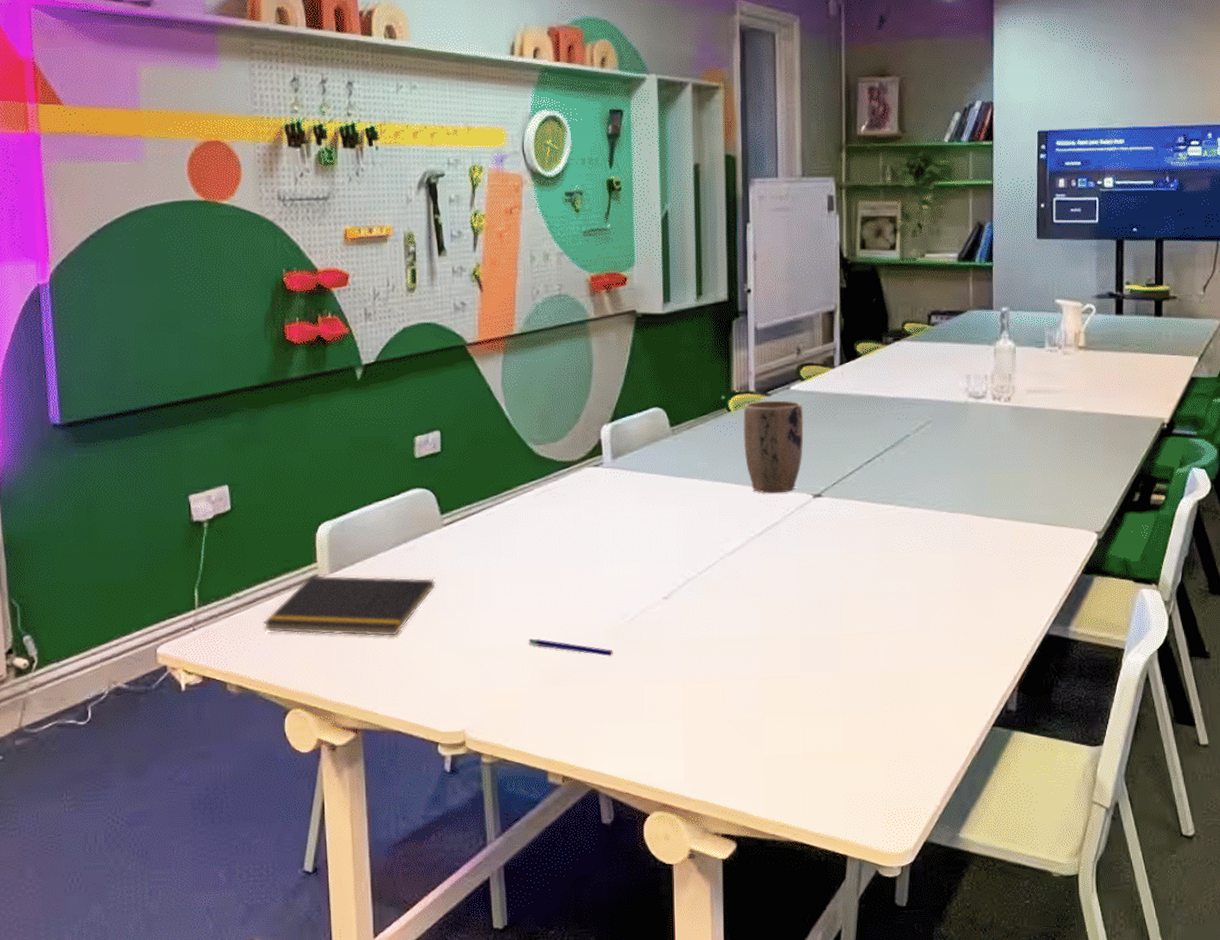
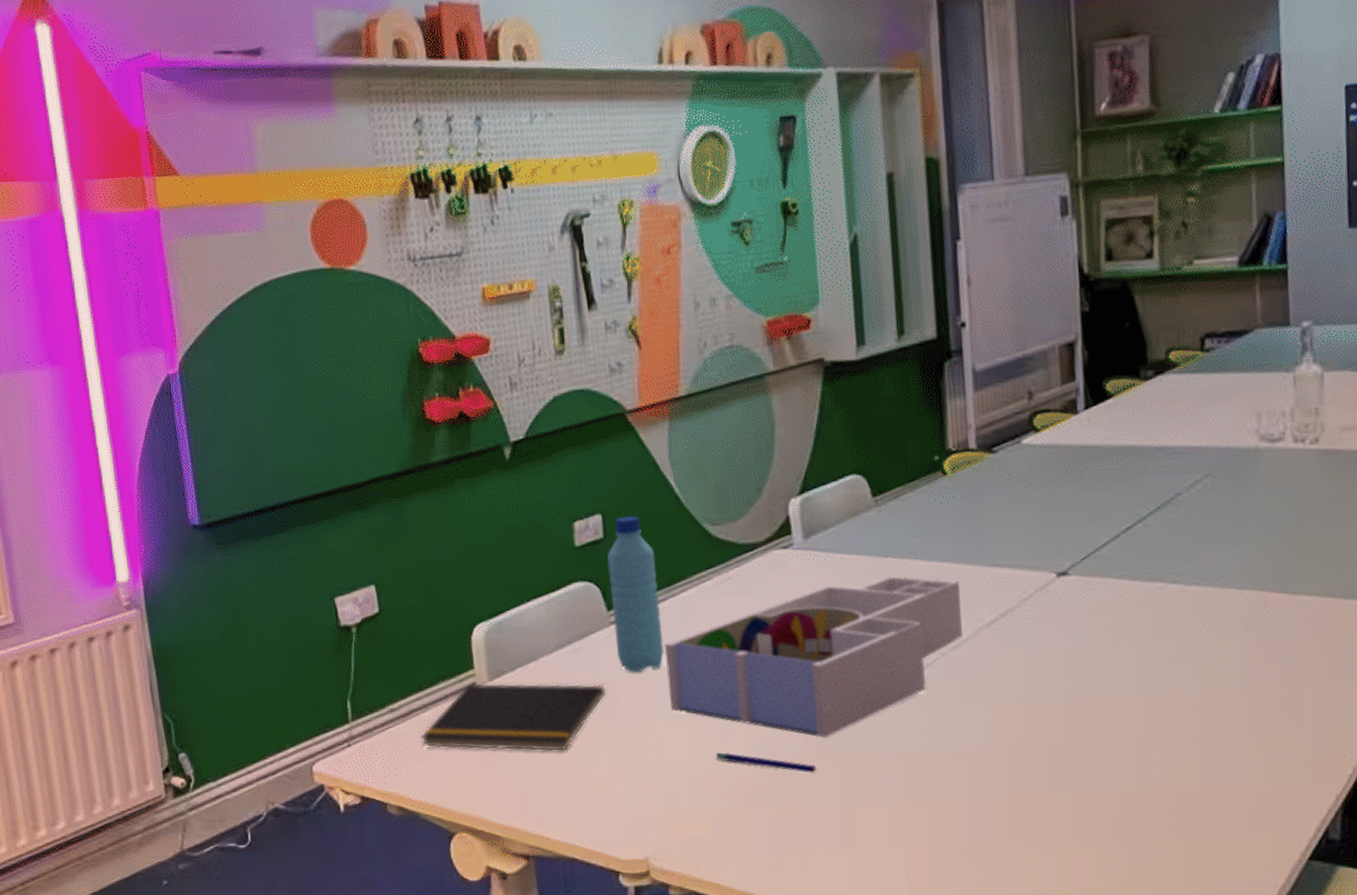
water bottle: none [442,433,489,569] -> present [607,516,664,673]
desk organizer: none [489,492,738,627] -> present [665,575,962,738]
plant pot: present [743,400,804,494] -> none [962,457,1042,574]

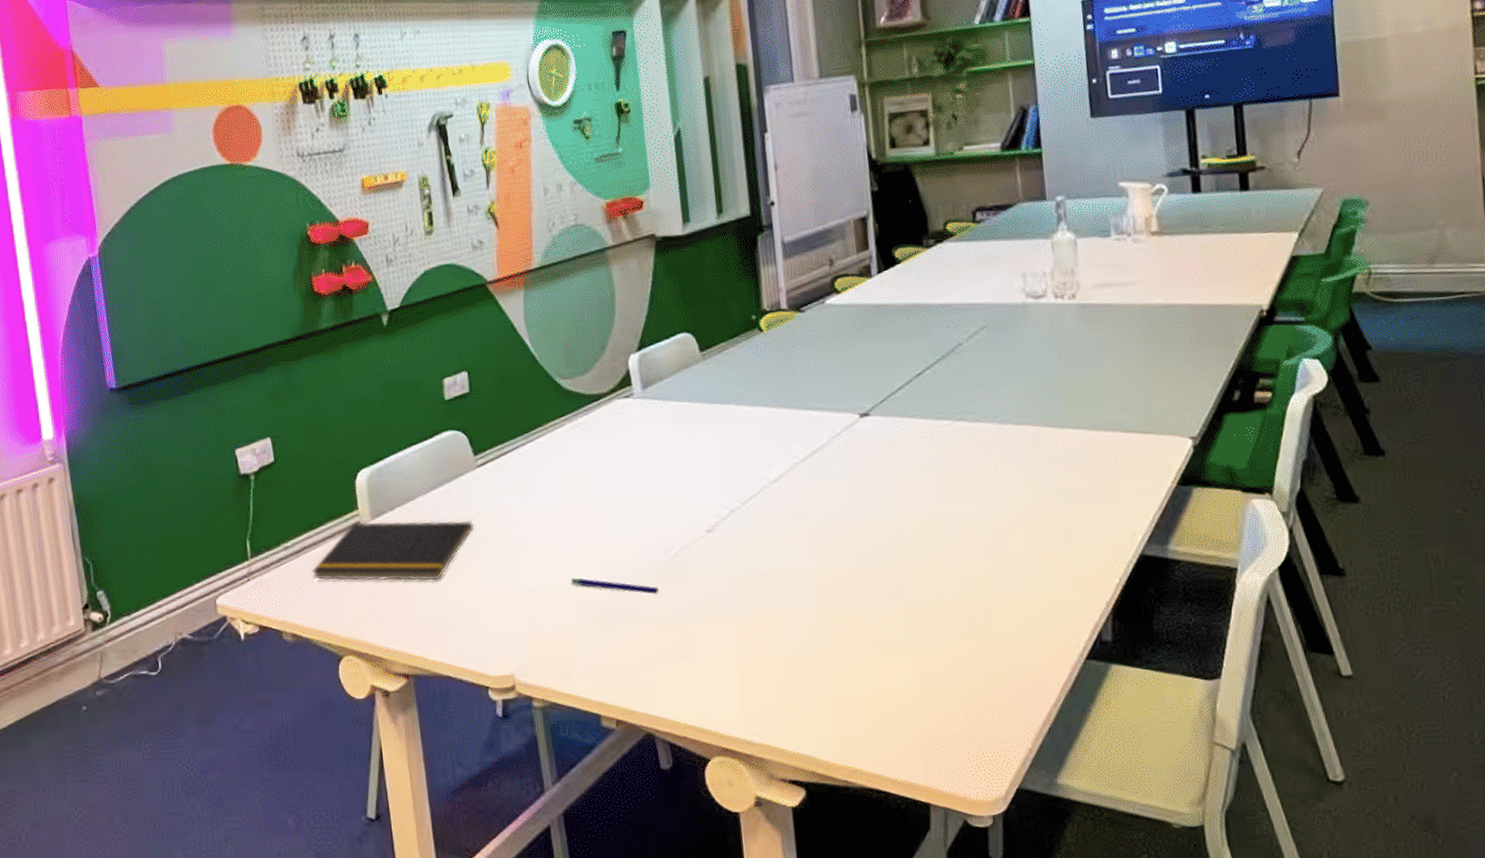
water bottle: present [607,516,664,673] -> none [473,372,524,510]
desk organizer: present [665,575,962,738] -> none [524,419,781,563]

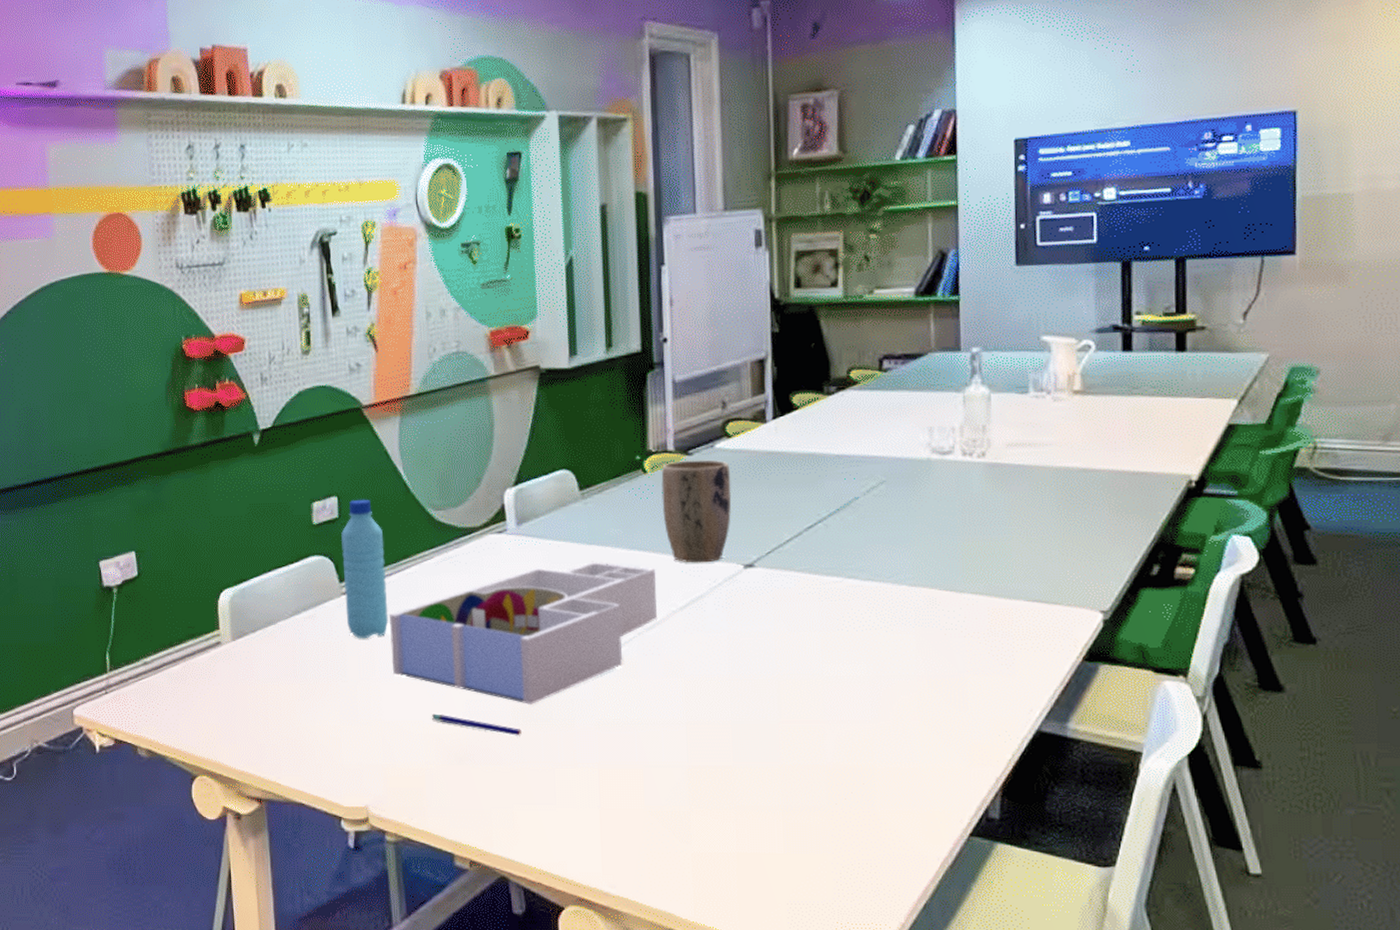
notepad: present [312,520,475,581] -> none [170,642,336,706]
water bottle: none [473,372,524,510] -> present [340,499,389,639]
desk organizer: none [524,419,781,563] -> present [389,561,657,705]
plant pot: none [776,315,845,416] -> present [661,459,732,563]

